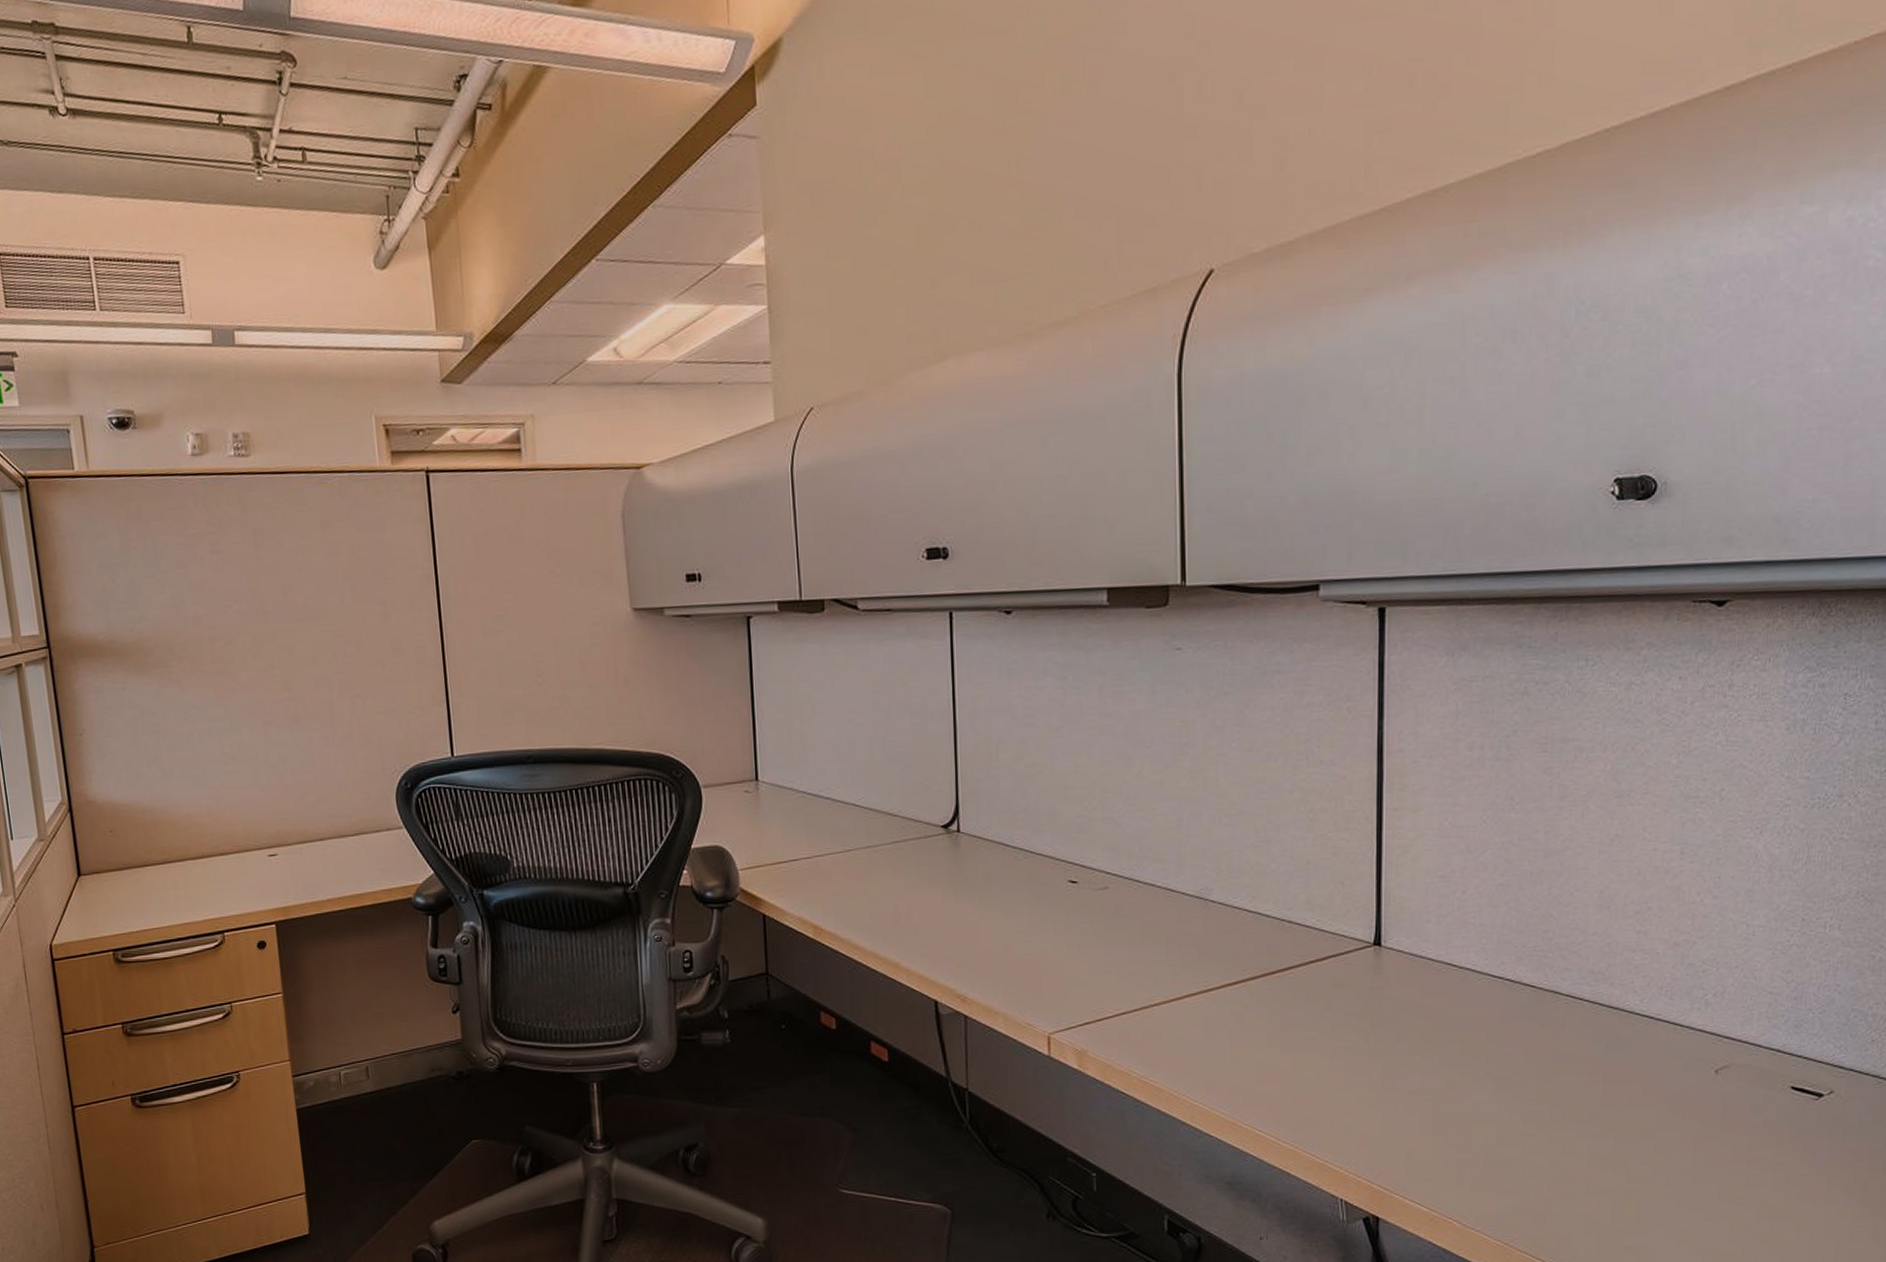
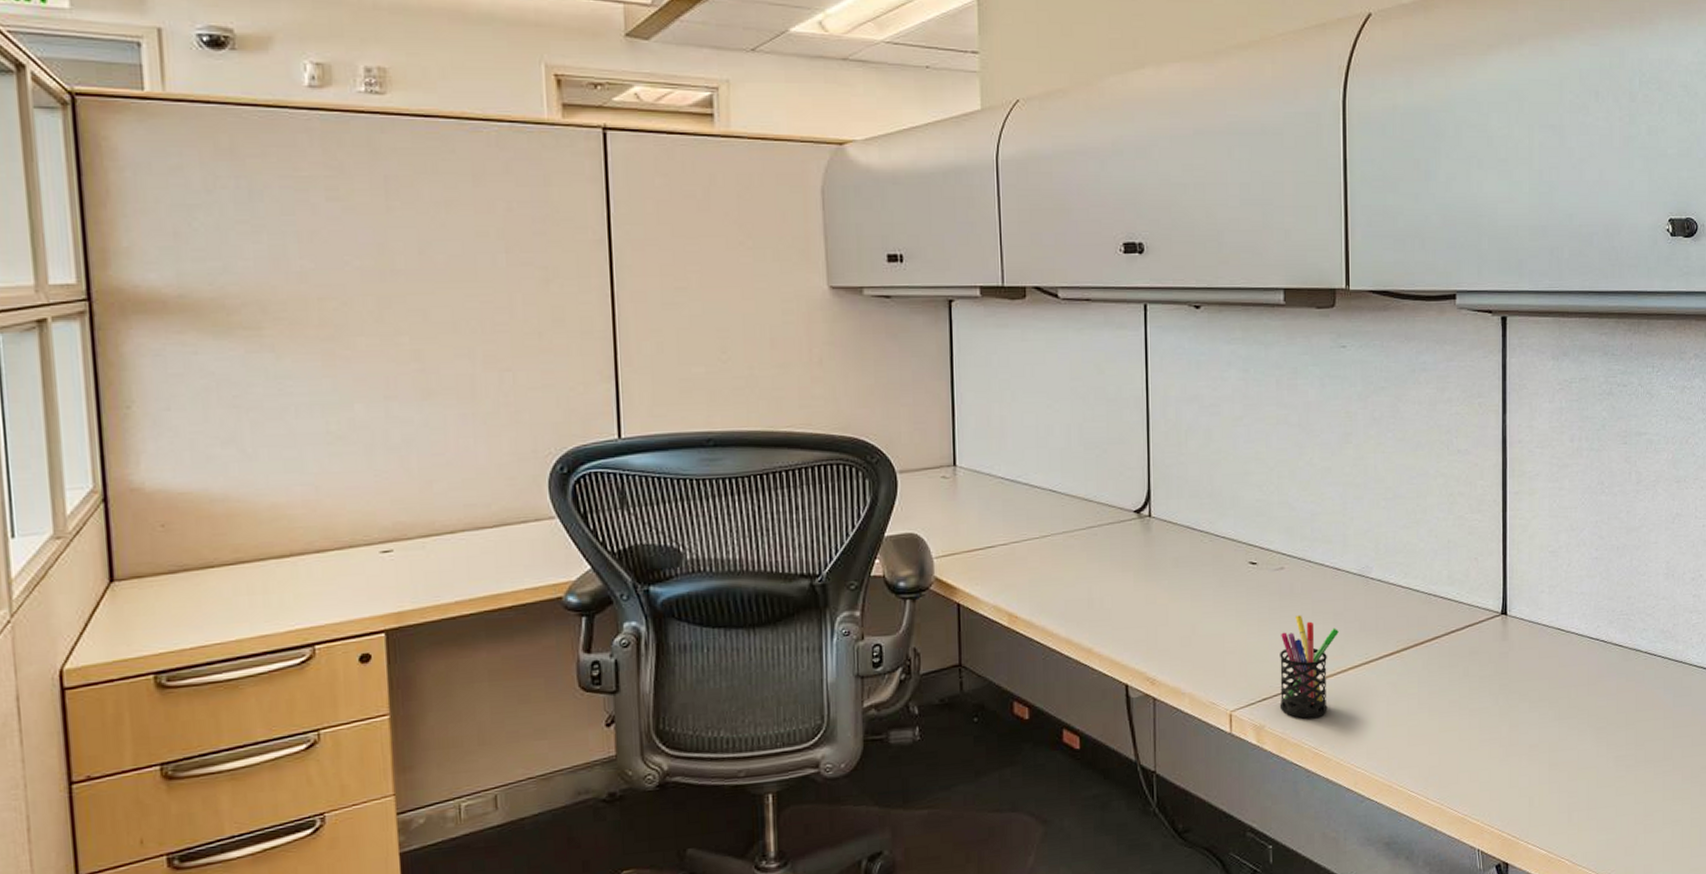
pen holder: none [1103,938,1172,1046] -> present [1279,615,1339,719]

